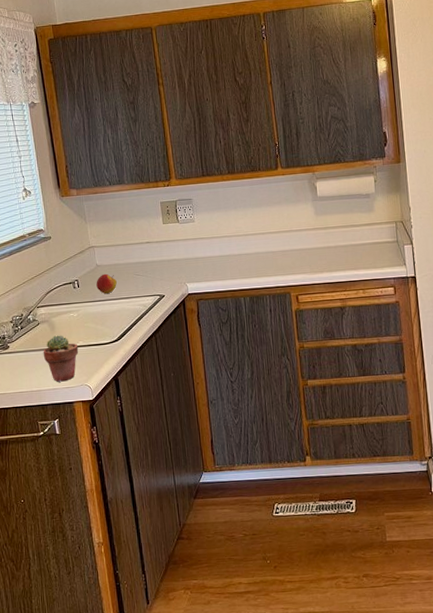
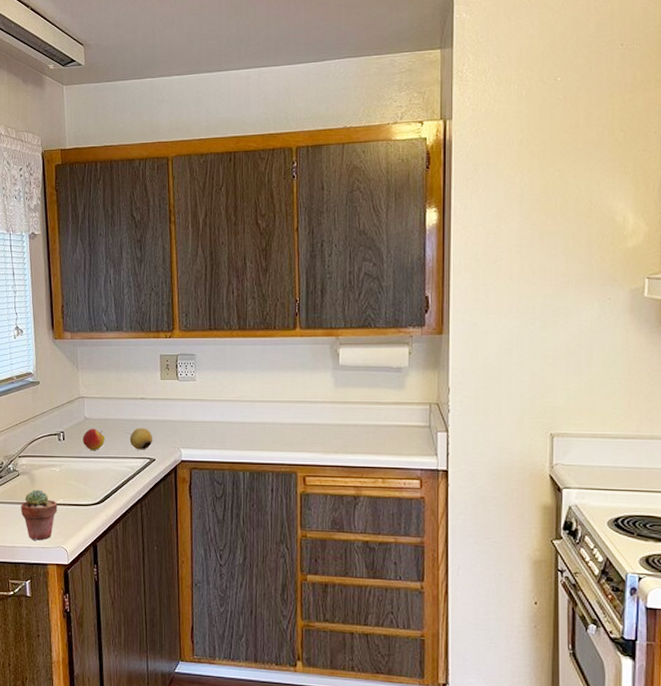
fruit: none [139,268,161,289] -> present [129,428,153,450]

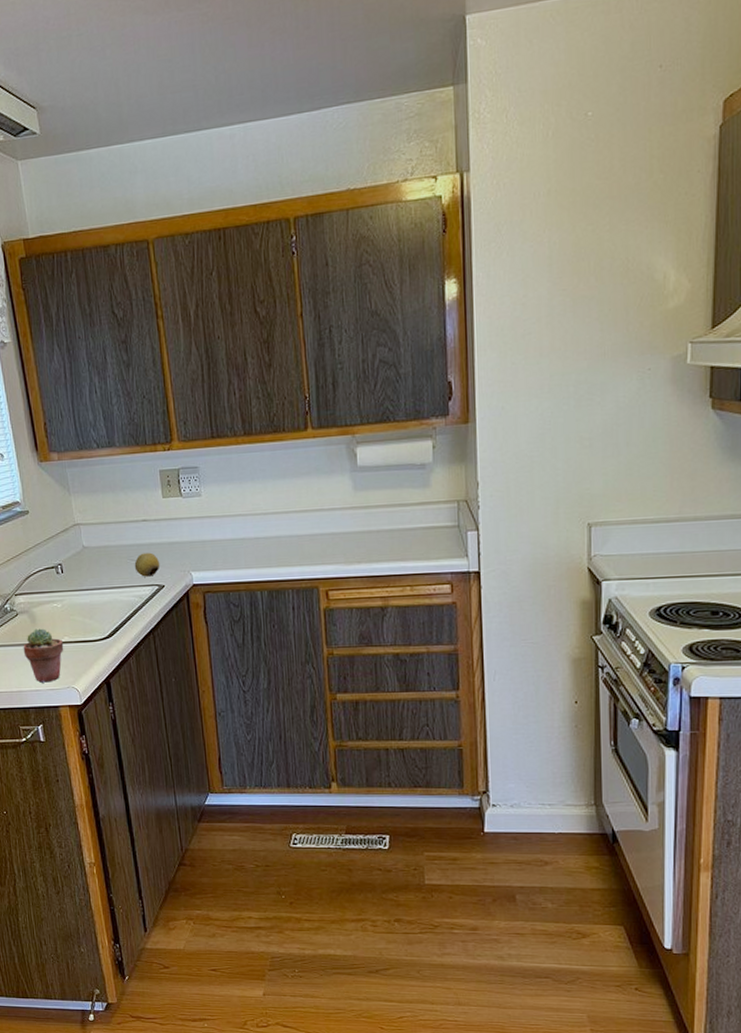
apple: present [83,428,105,451] -> none [83,557,108,582]

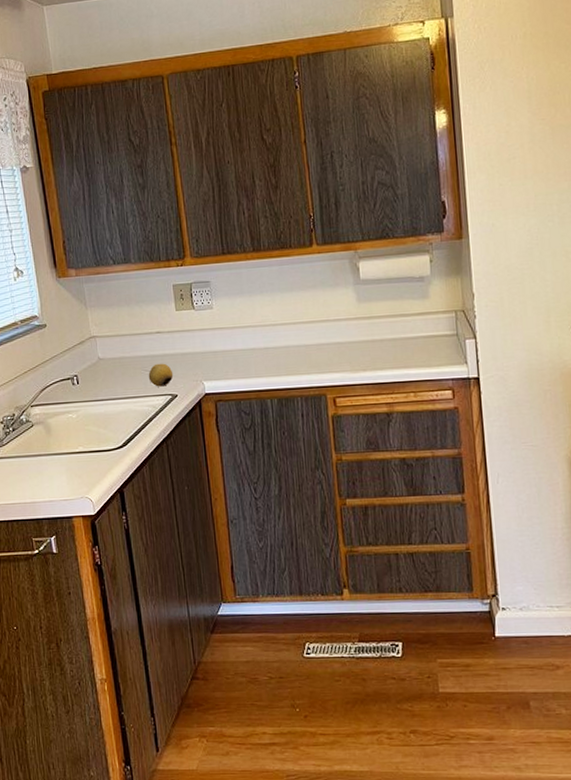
potted succulent: present [23,628,64,683] -> none [37,439,78,493]

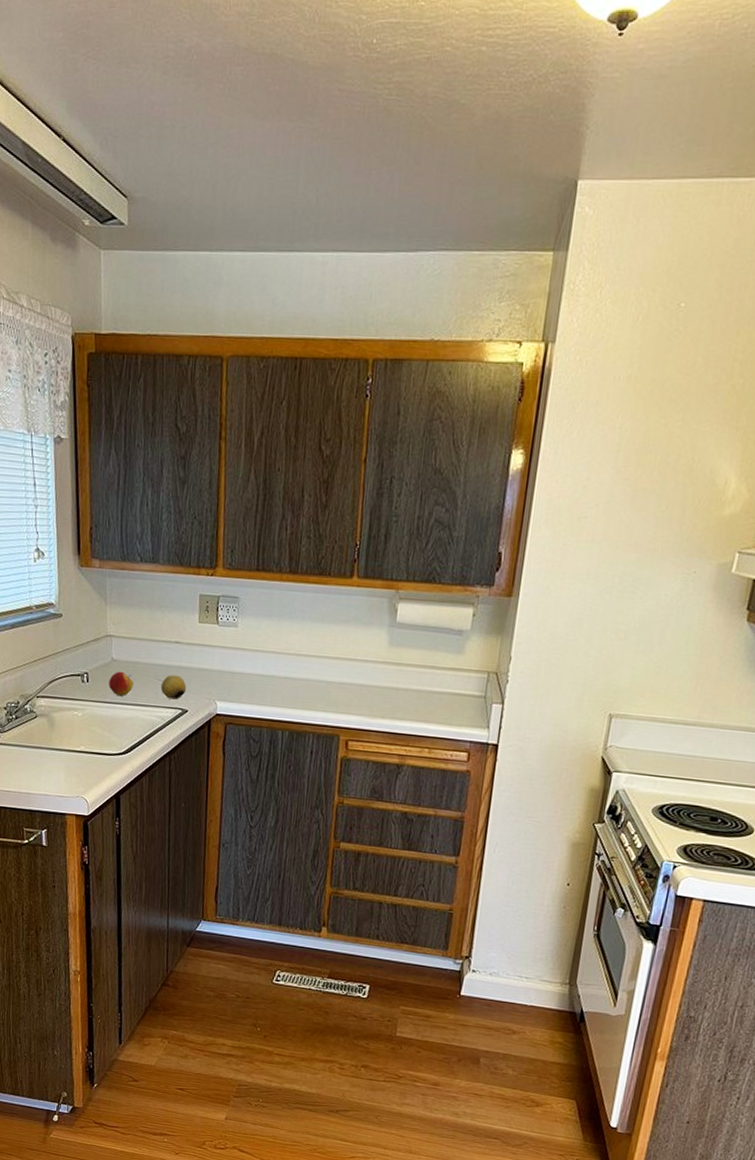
apple: none [98,368,122,393] -> present [108,671,134,697]

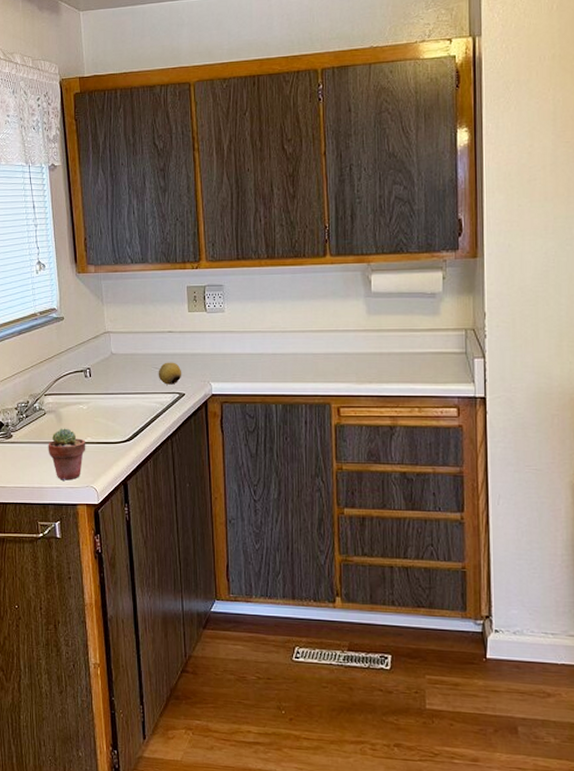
potted succulent: none [37,733,79,789] -> present [48,428,86,480]
apple: present [108,671,134,697] -> none [110,363,132,387]

